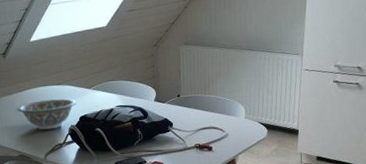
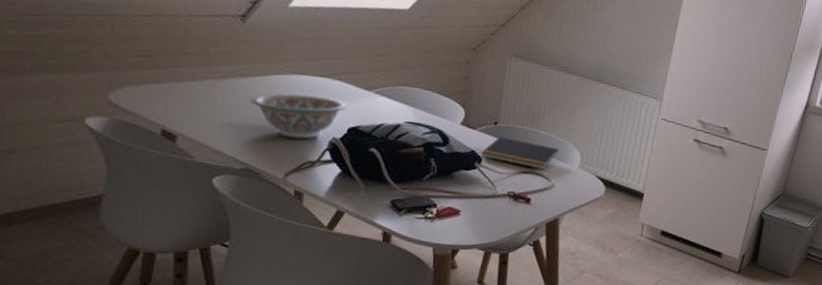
notepad: none [171,105,228,125] -> present [481,137,559,170]

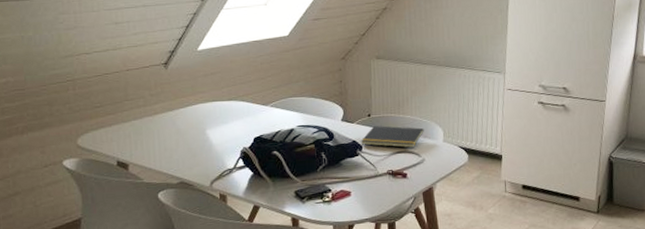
decorative bowl: present [250,93,346,139] -> none [178,116,250,153]

